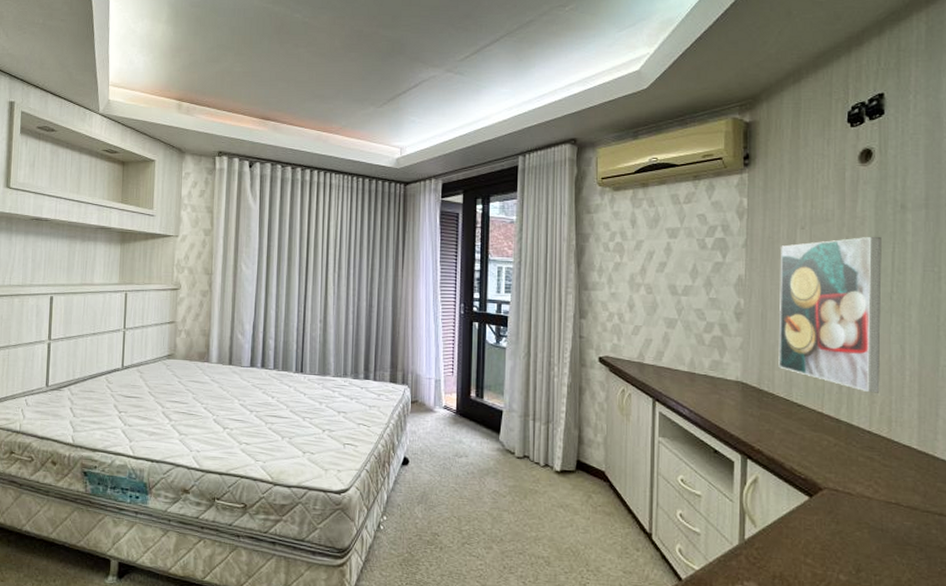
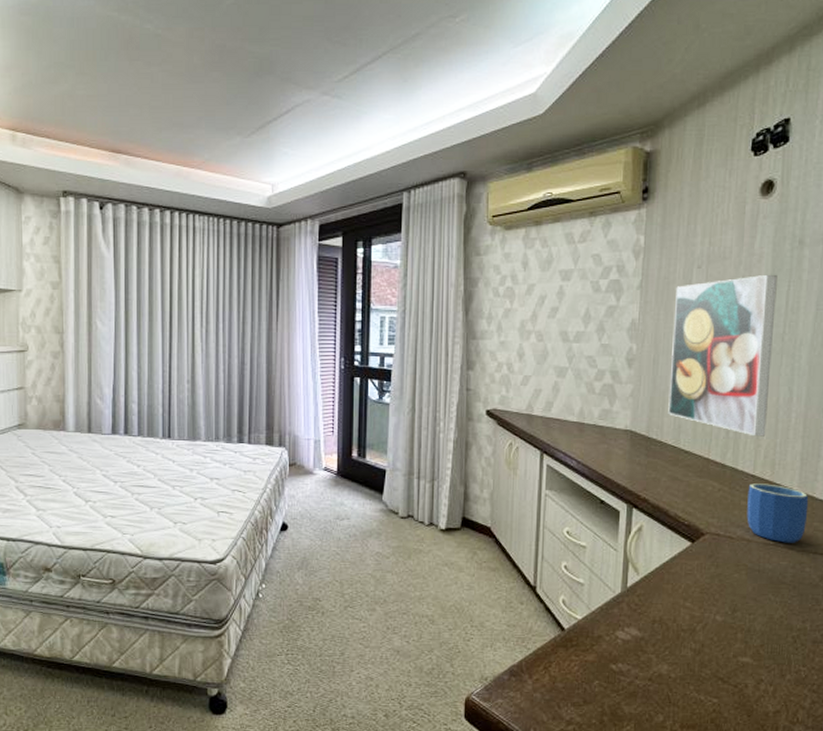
mug: none [865,440,930,503] -> present [747,483,809,543]

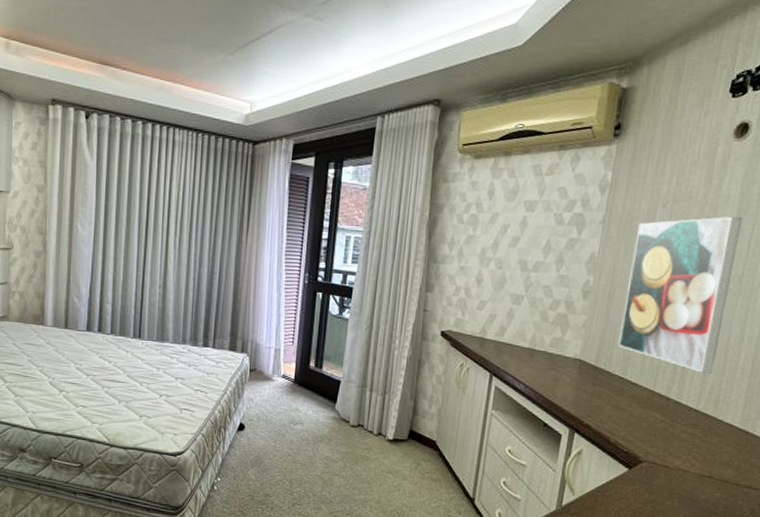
mug: present [747,483,809,543] -> none [685,417,749,477]

